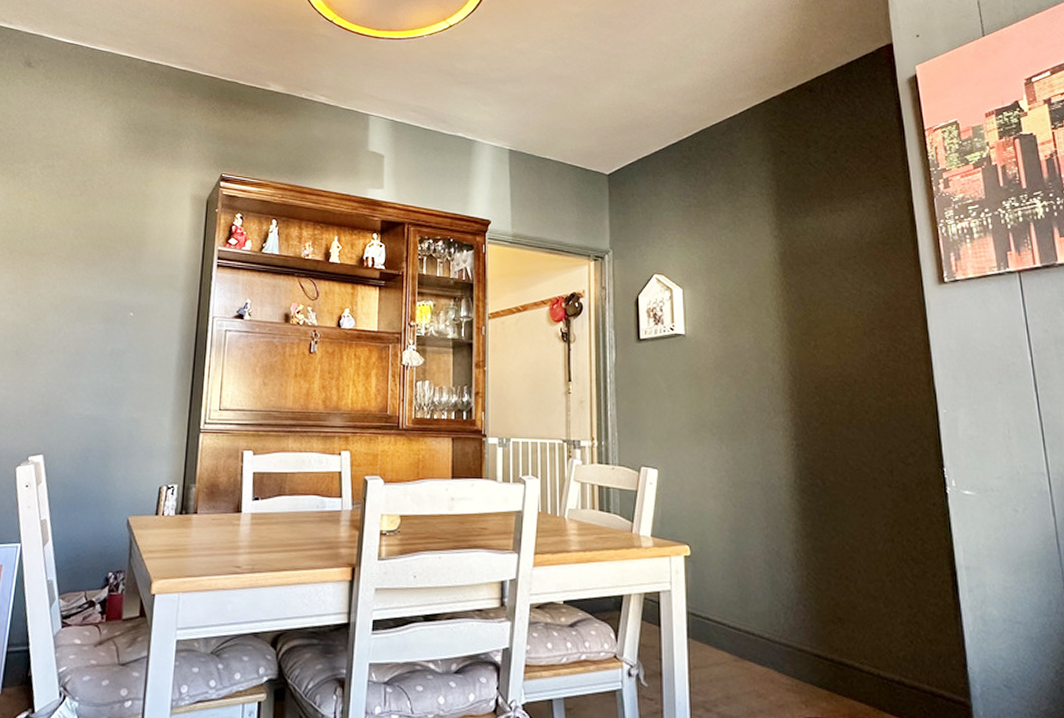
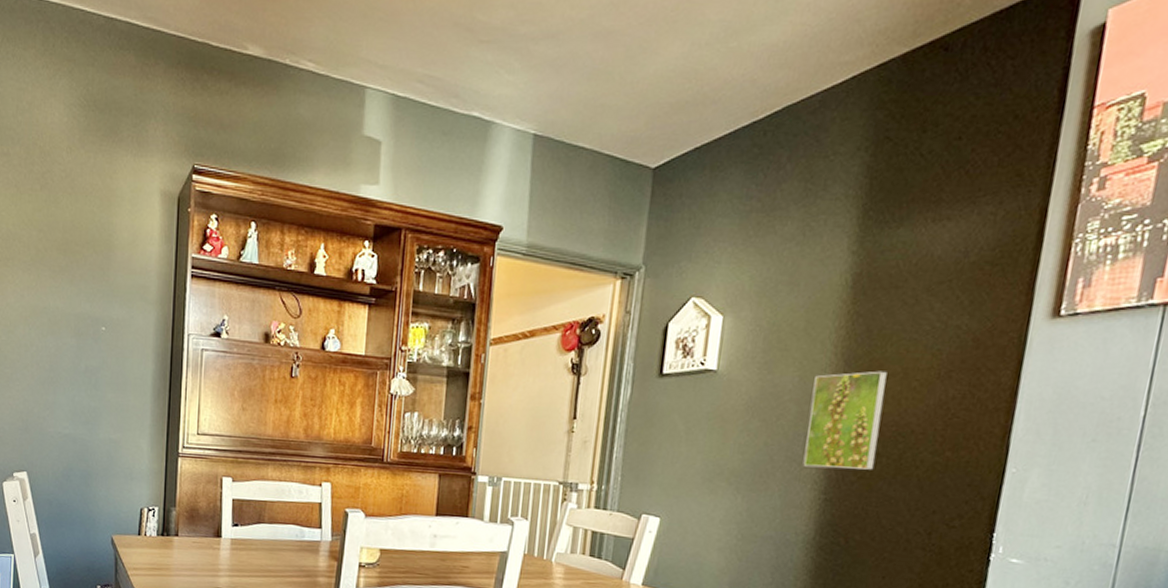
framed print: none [767,330,832,417] -> present [803,371,888,470]

